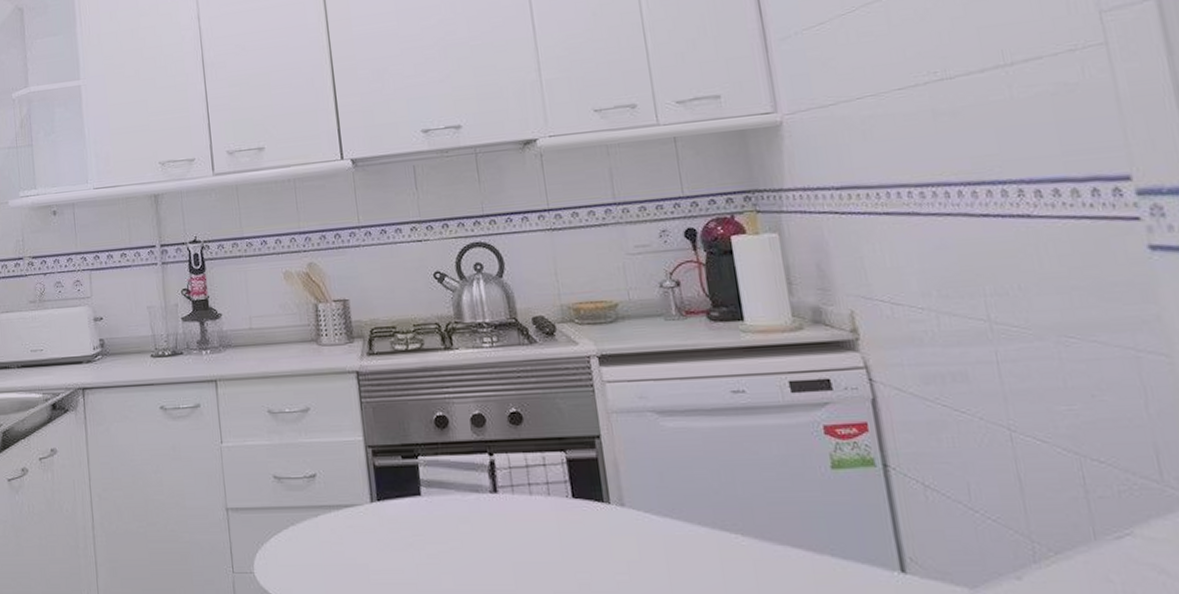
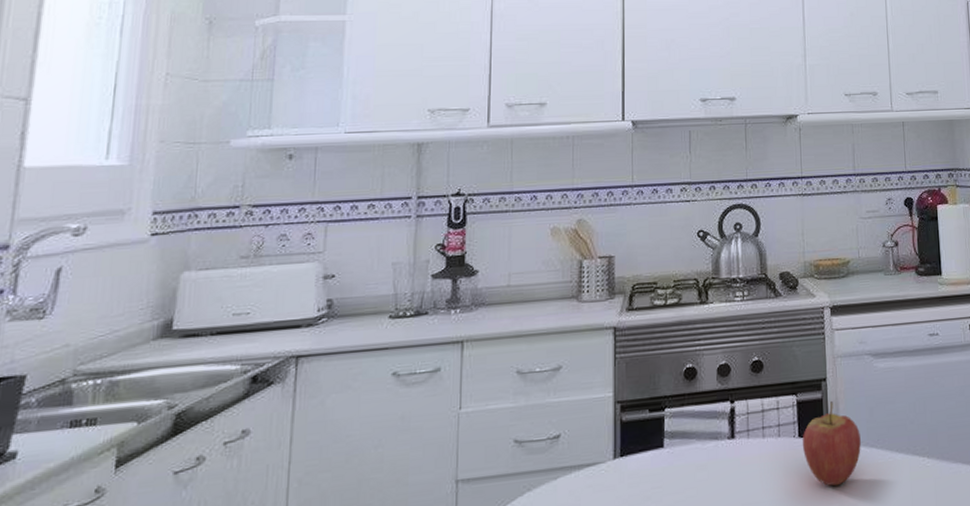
fruit: none [577,460,652,556] -> present [802,400,861,487]

